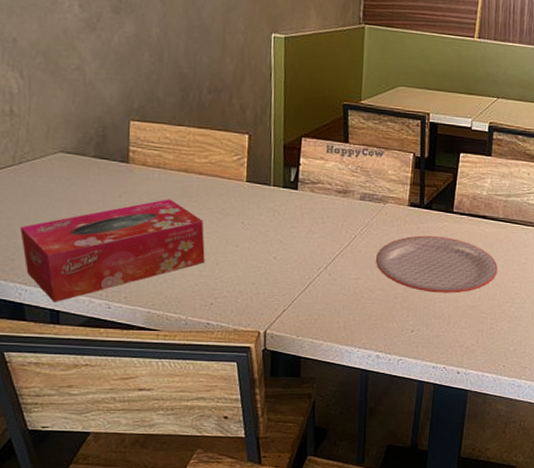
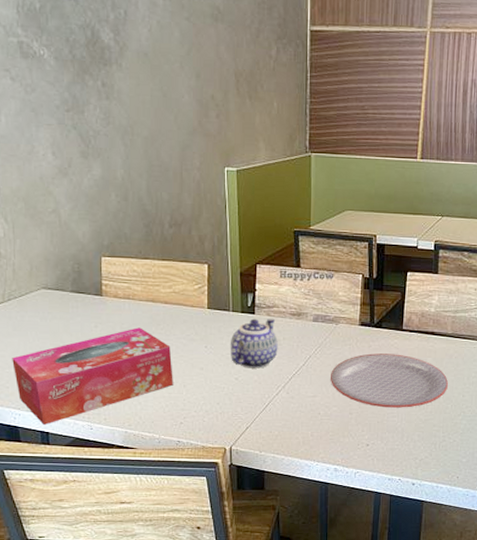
teapot: none [270,194,322,248] -> present [231,319,278,369]

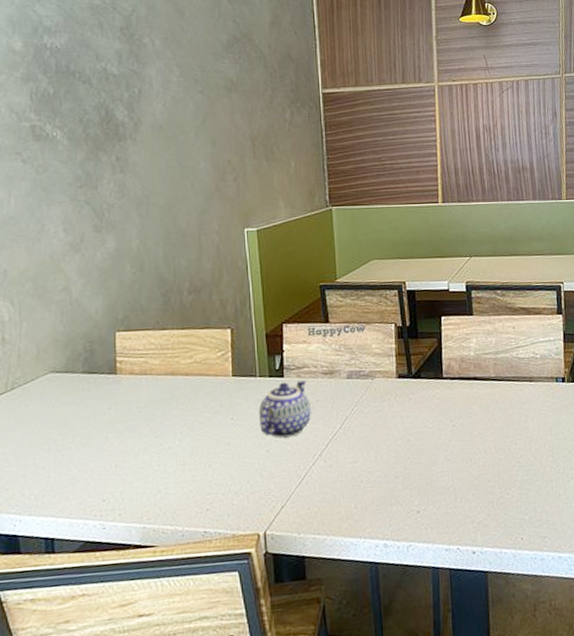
tissue box: present [12,327,173,425] -> none [14,405,197,530]
plate: present [330,353,448,408] -> none [370,404,498,467]

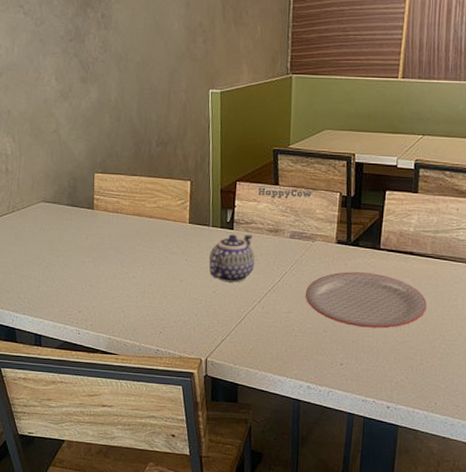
plate: none [370,404,498,467] -> present [305,272,427,329]

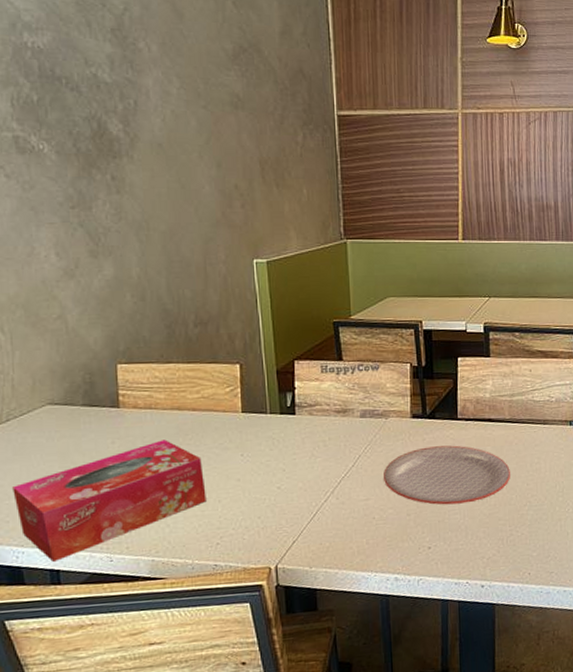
tissue box: none [13,240,155,328] -> present [12,439,207,562]
teapot: present [209,234,255,283] -> none [270,418,324,475]

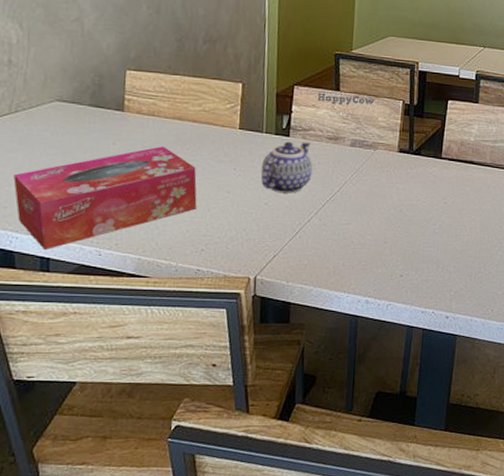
teapot: none [270,418,324,475] -> present [261,141,313,194]
plate: present [383,445,510,505] -> none [365,181,485,238]

